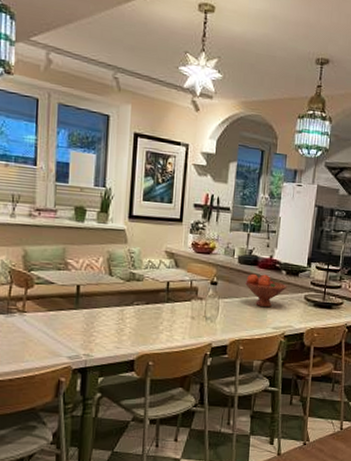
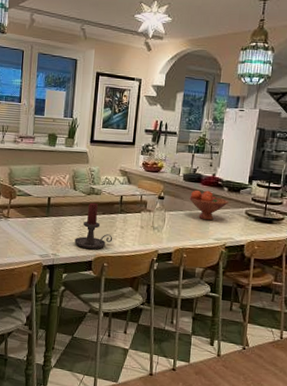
candle holder: none [112,290,159,346] -> present [74,202,113,249]

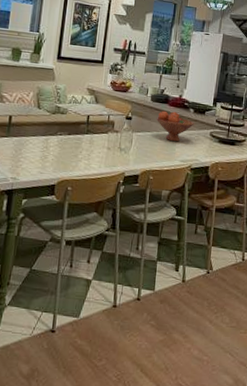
candle holder: present [74,202,113,249] -> none [36,122,78,172]

